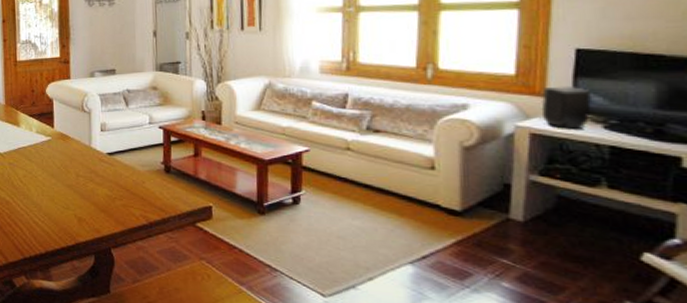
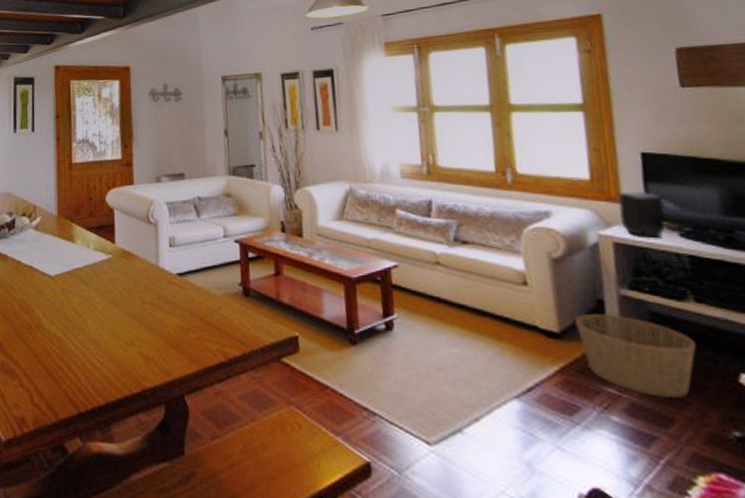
basket: none [477,196,602,271] -> present [574,314,697,399]

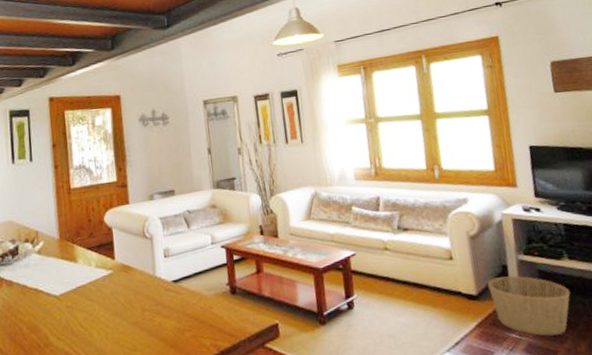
speaker: present [618,191,666,239] -> none [514,176,548,214]

